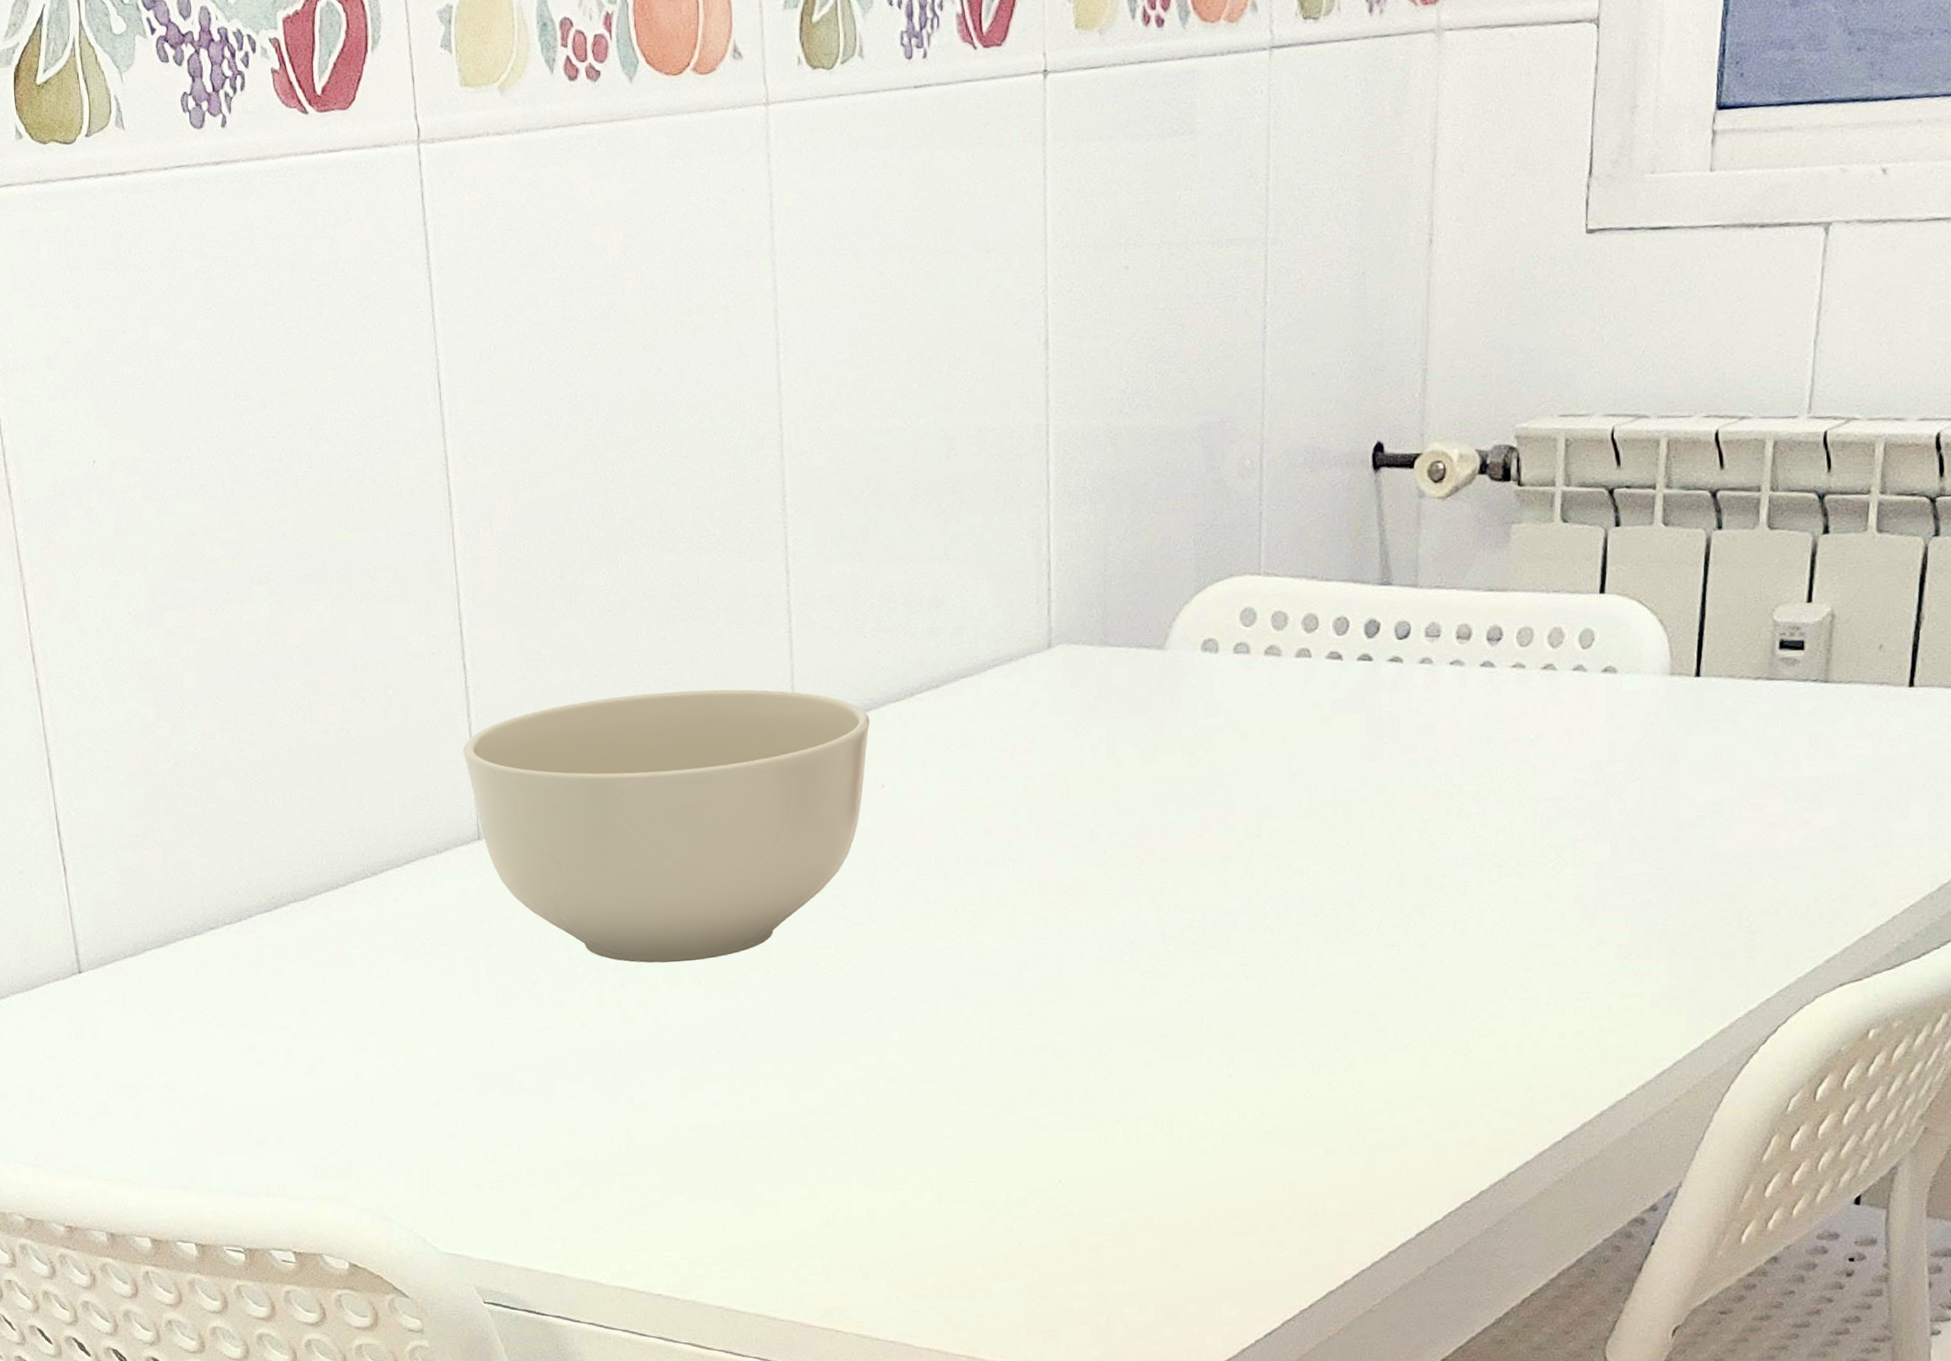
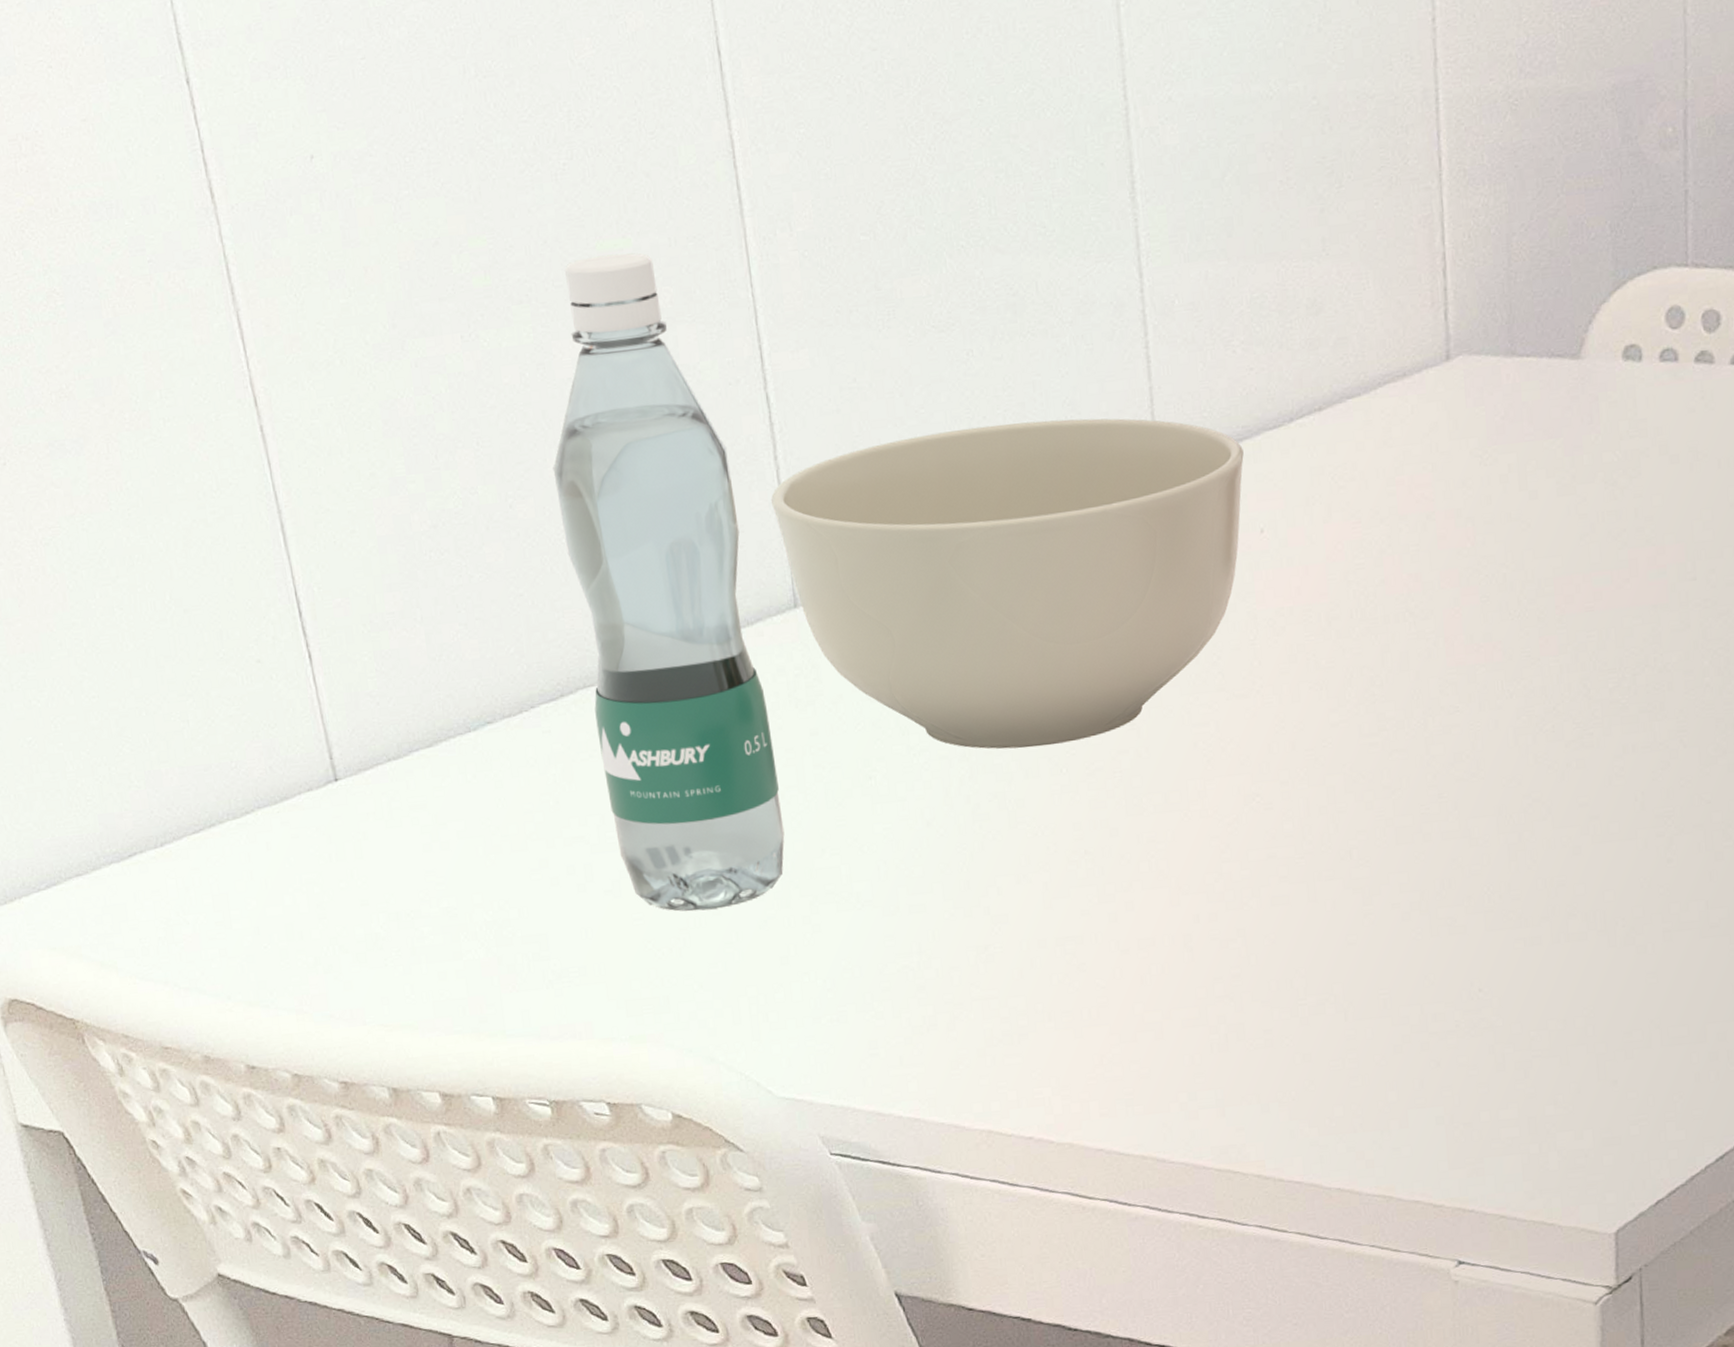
bottle: none [279,545,459,1092] -> present [553,253,785,912]

